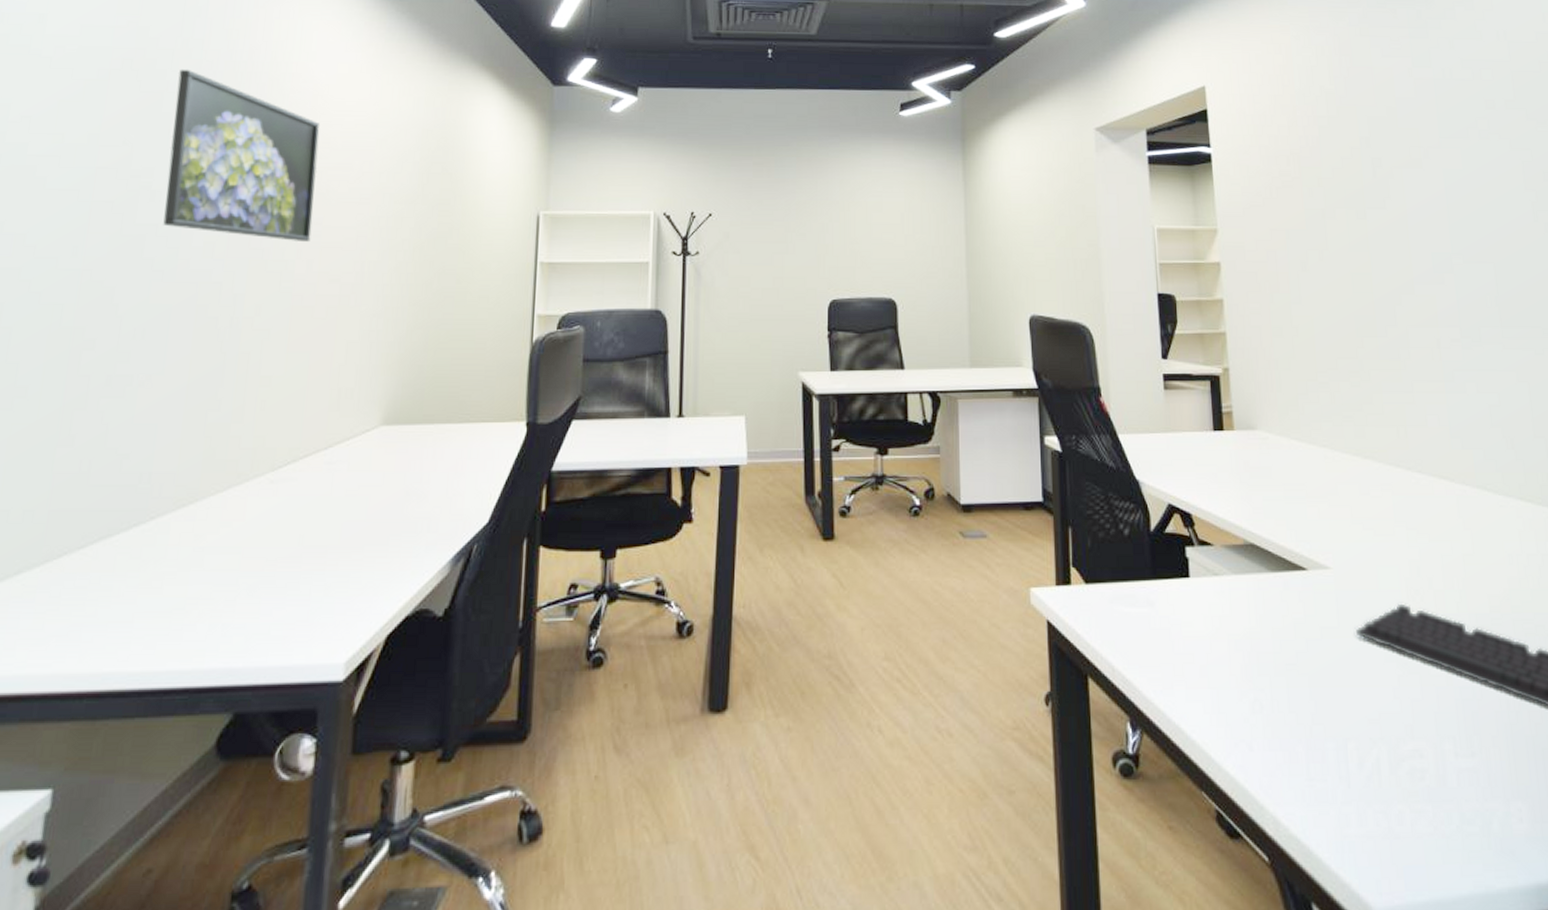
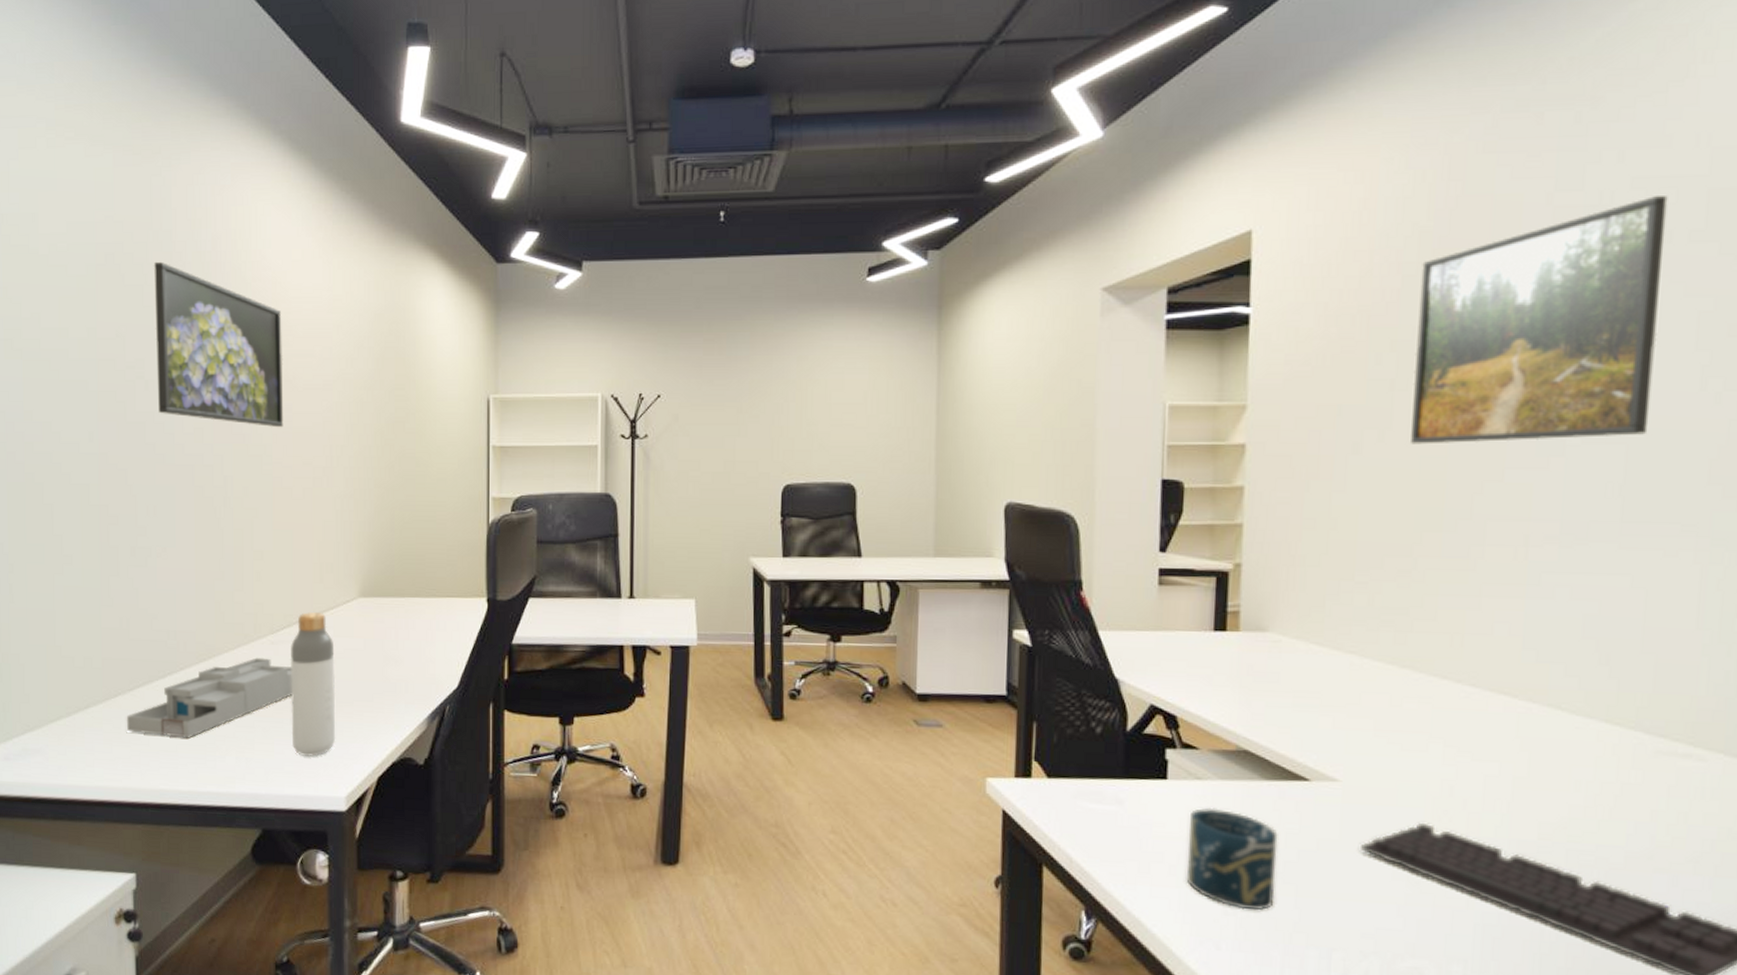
desk organizer: none [69,500,293,604] -> present [127,657,292,739]
bottle: none [282,443,347,616] -> present [291,611,336,757]
cup: none [1212,603,1293,706] -> present [1186,807,1278,911]
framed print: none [1331,74,1506,263] -> present [1411,196,1668,444]

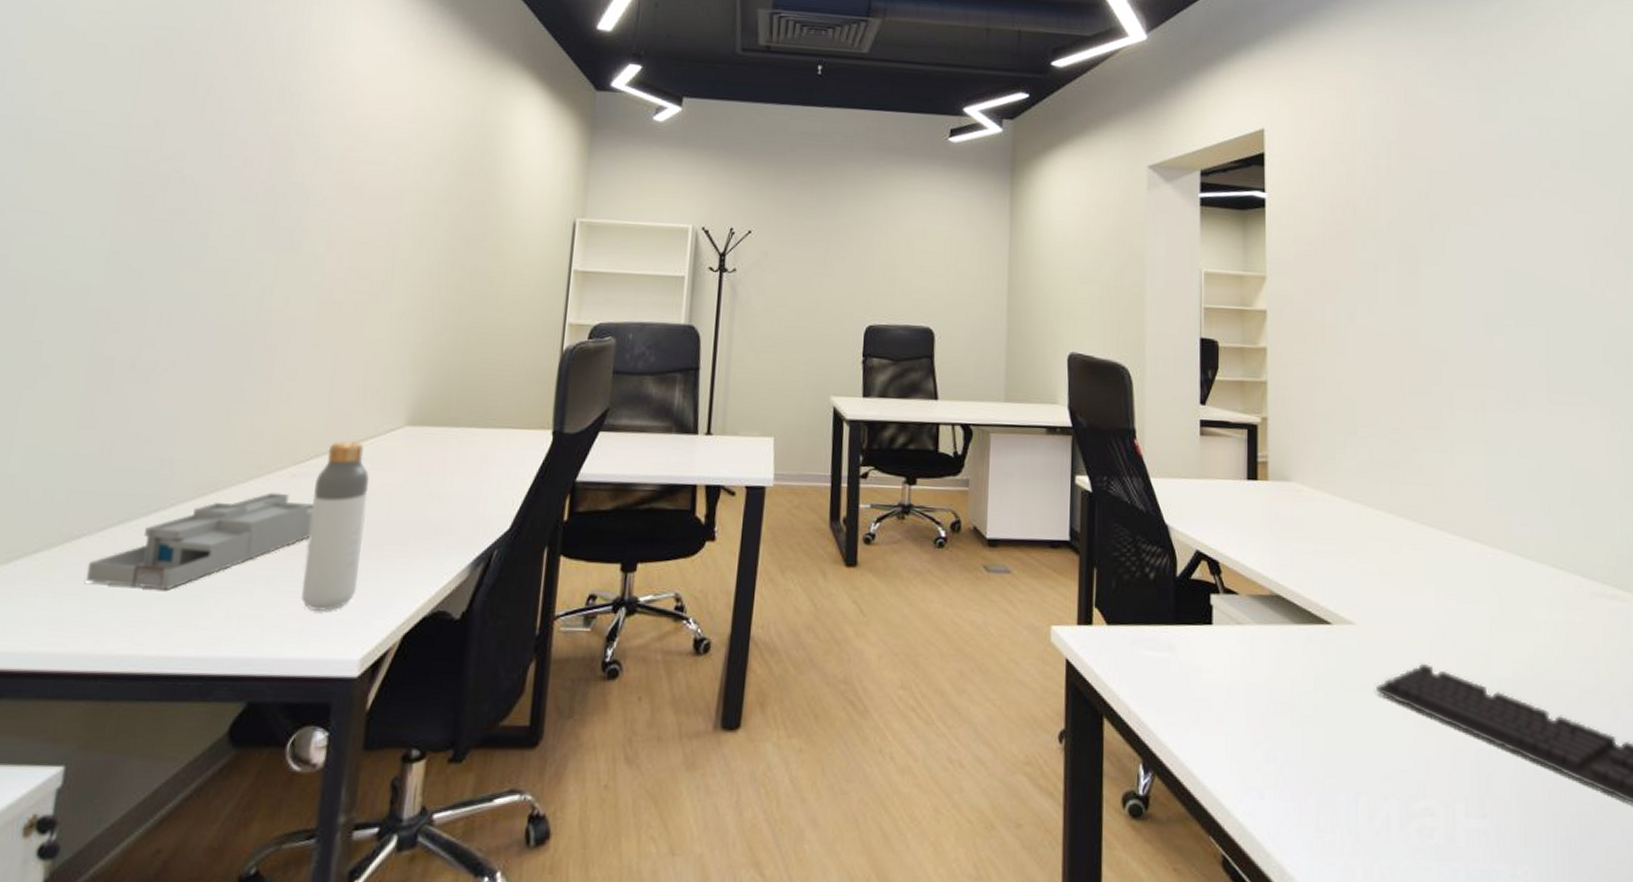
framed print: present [154,261,284,428] -> none [193,51,357,237]
cup: present [1186,807,1278,911] -> none [1231,652,1308,757]
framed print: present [1411,196,1668,444] -> none [1390,132,1559,320]

